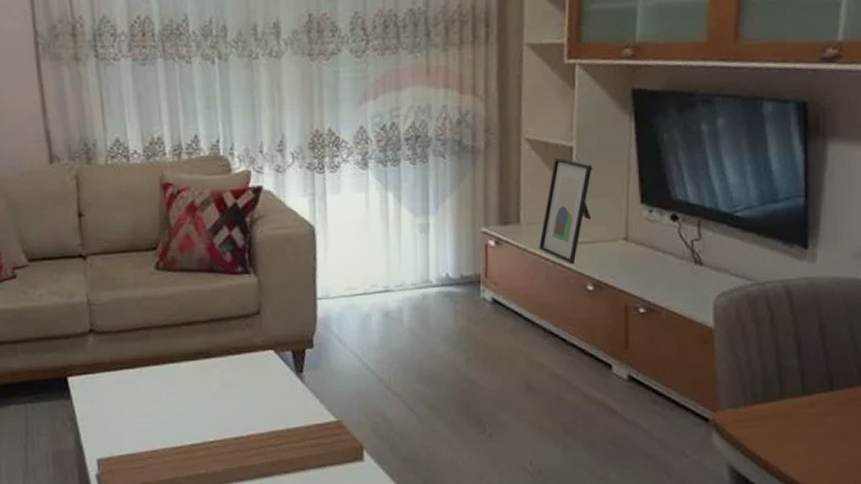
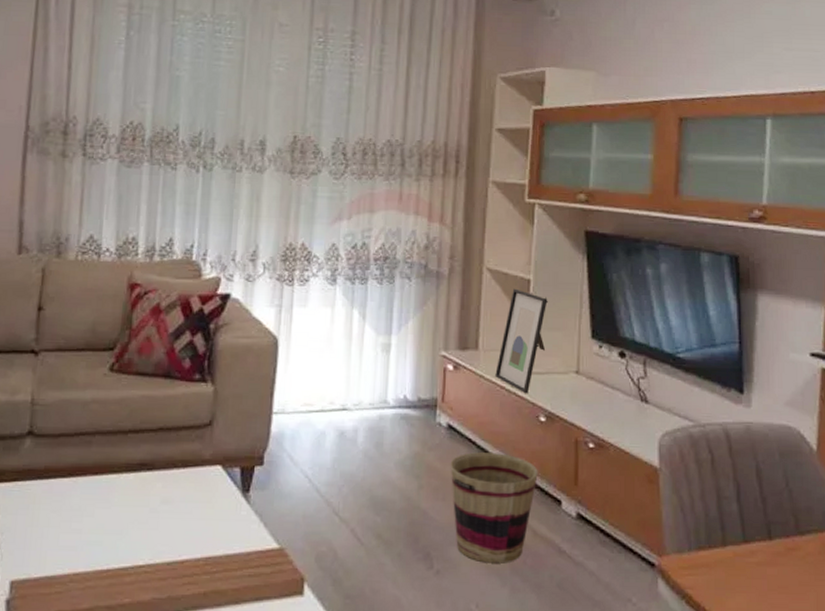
basket: none [497,323,587,425] -> present [450,452,538,564]

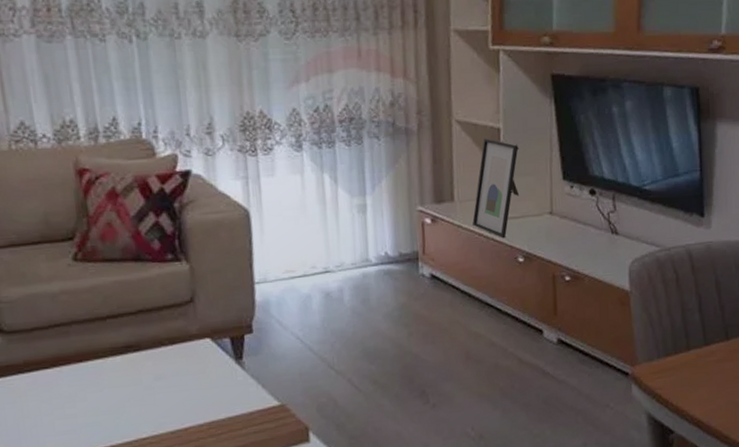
basket: present [450,452,538,564] -> none [436,295,520,392]

